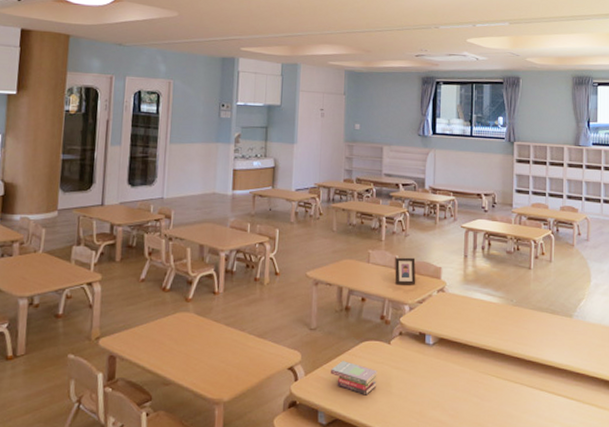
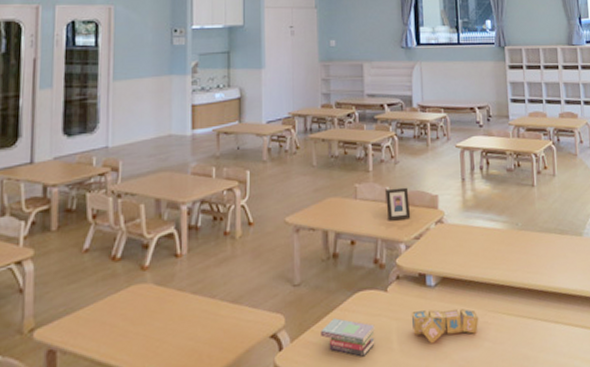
toy blocks: none [410,363,470,393] -> present [411,309,479,344]

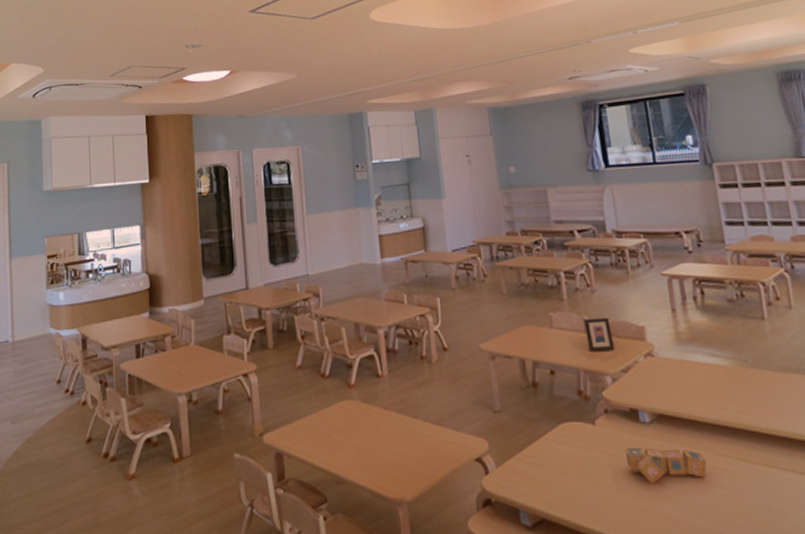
books: present [321,318,375,357] -> none [527,448,587,489]

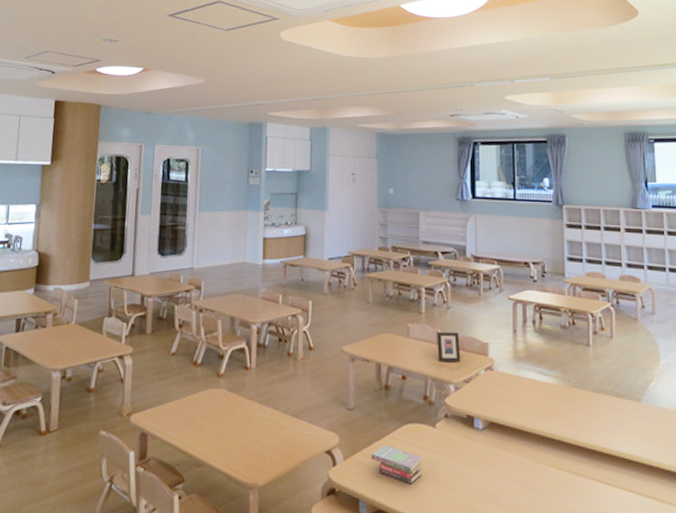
books: none [527,448,587,489] -> present [372,445,422,485]
toy blocks: present [624,446,707,484] -> none [458,449,527,484]

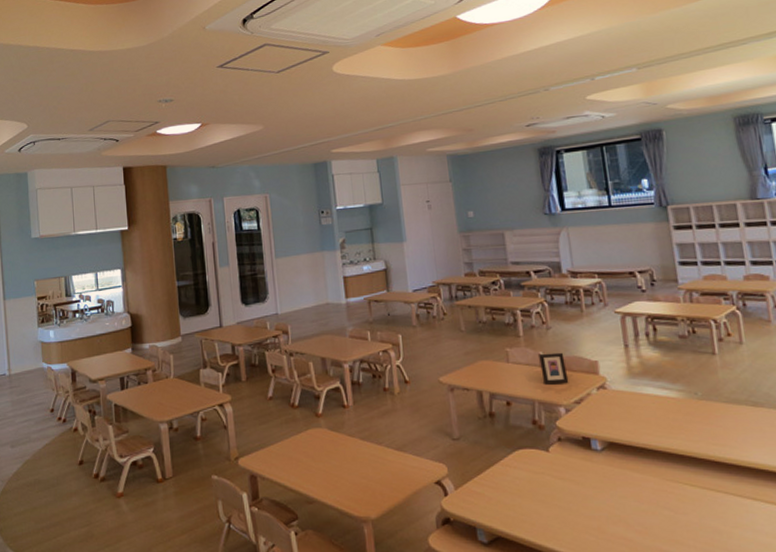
books: present [372,445,422,485] -> none [483,472,540,510]

